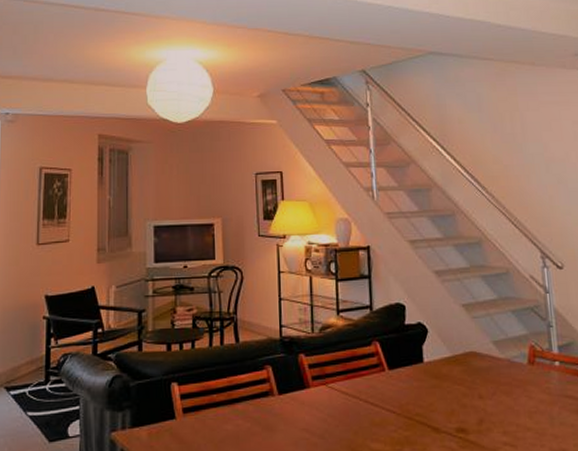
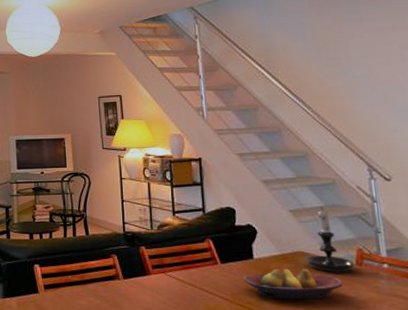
fruit bowl: none [412,371,515,409] -> present [243,268,343,300]
candle holder: none [476,299,527,373] -> present [304,207,355,272]

